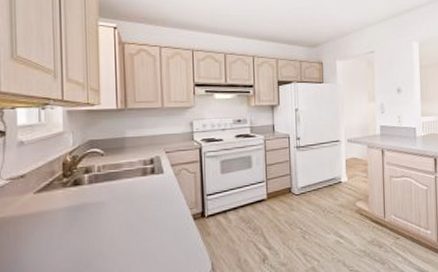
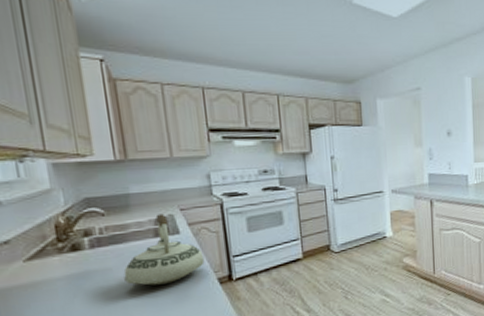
teakettle: none [114,155,182,219] -> present [123,213,205,286]

